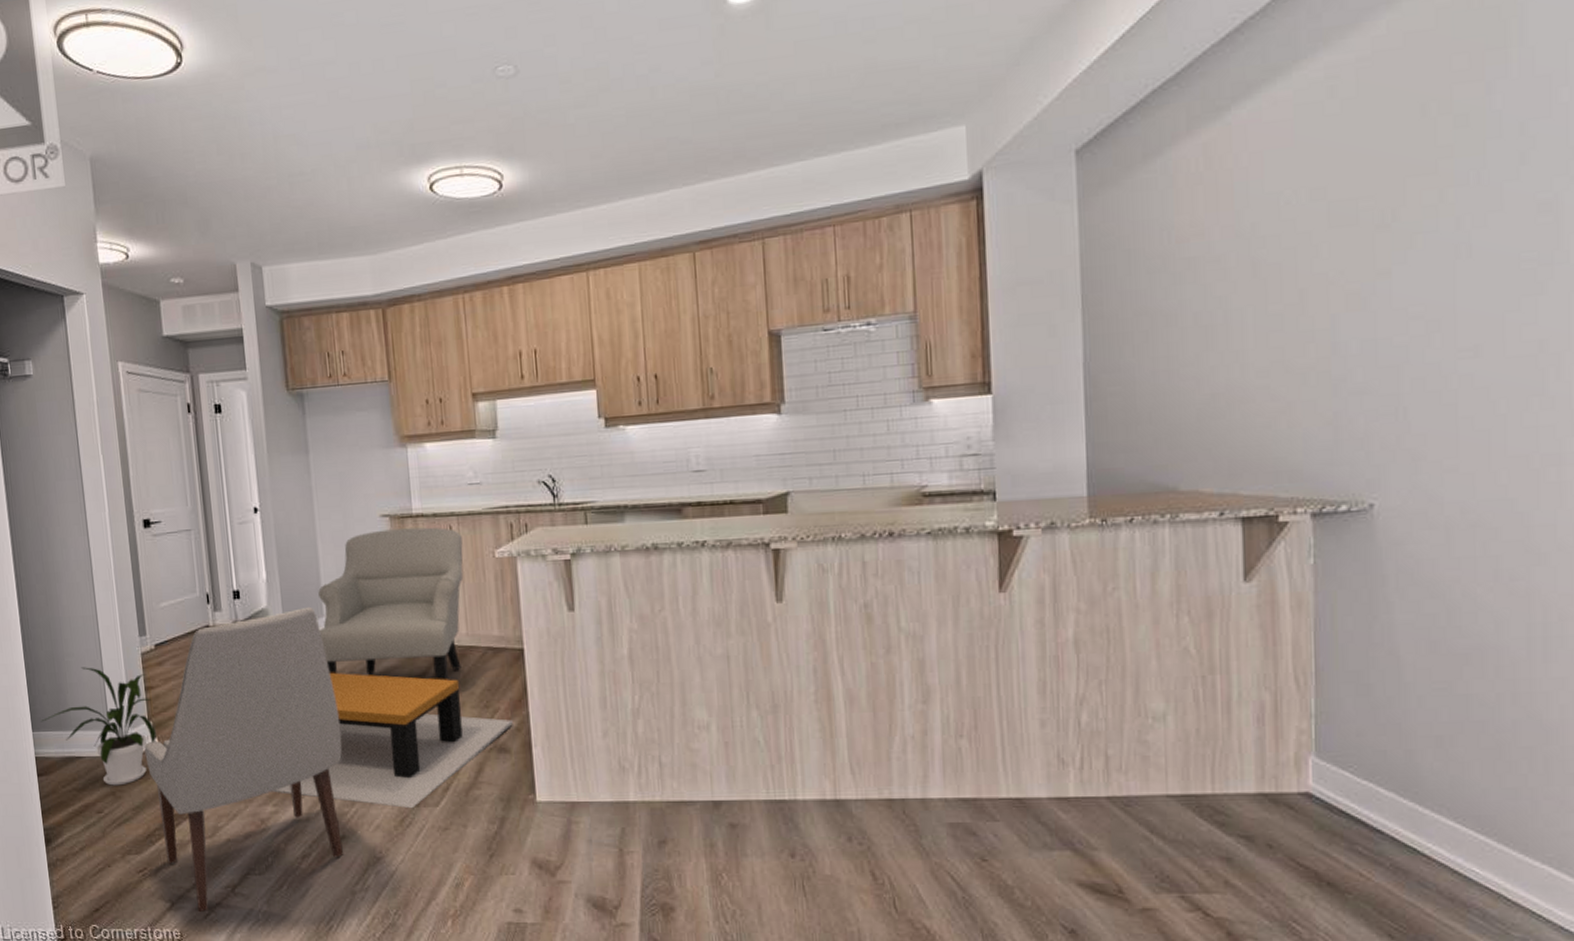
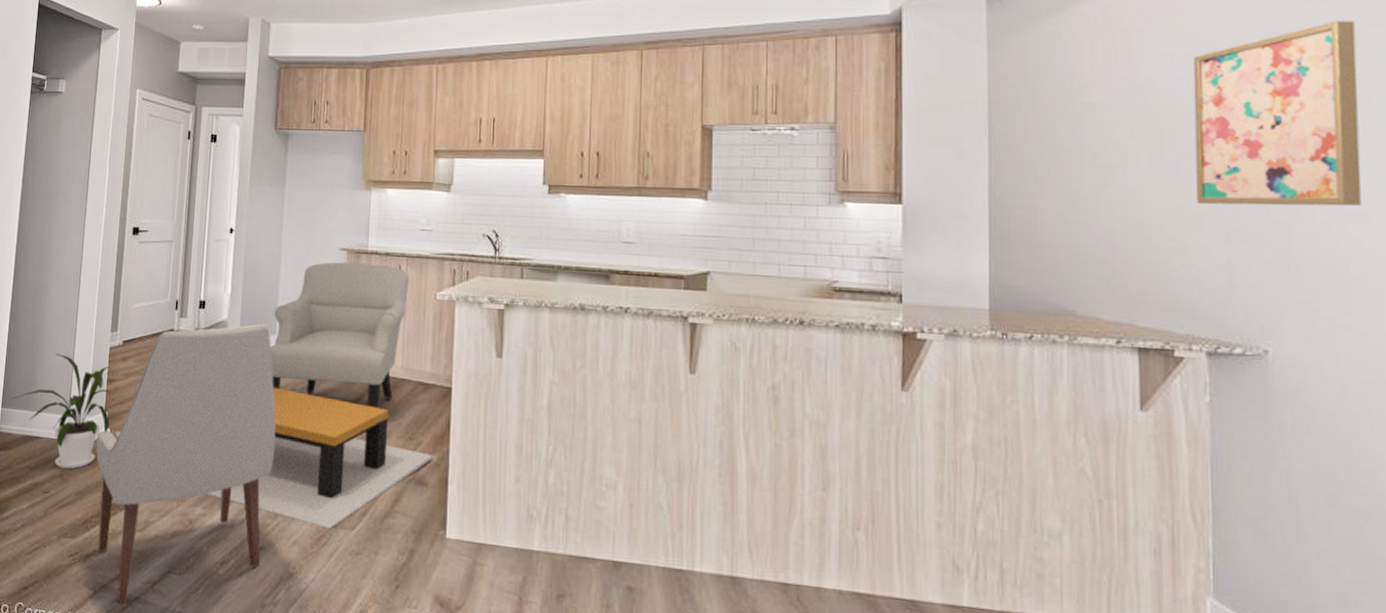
wall art: none [1300,132,1475,357] -> present [1193,20,1362,207]

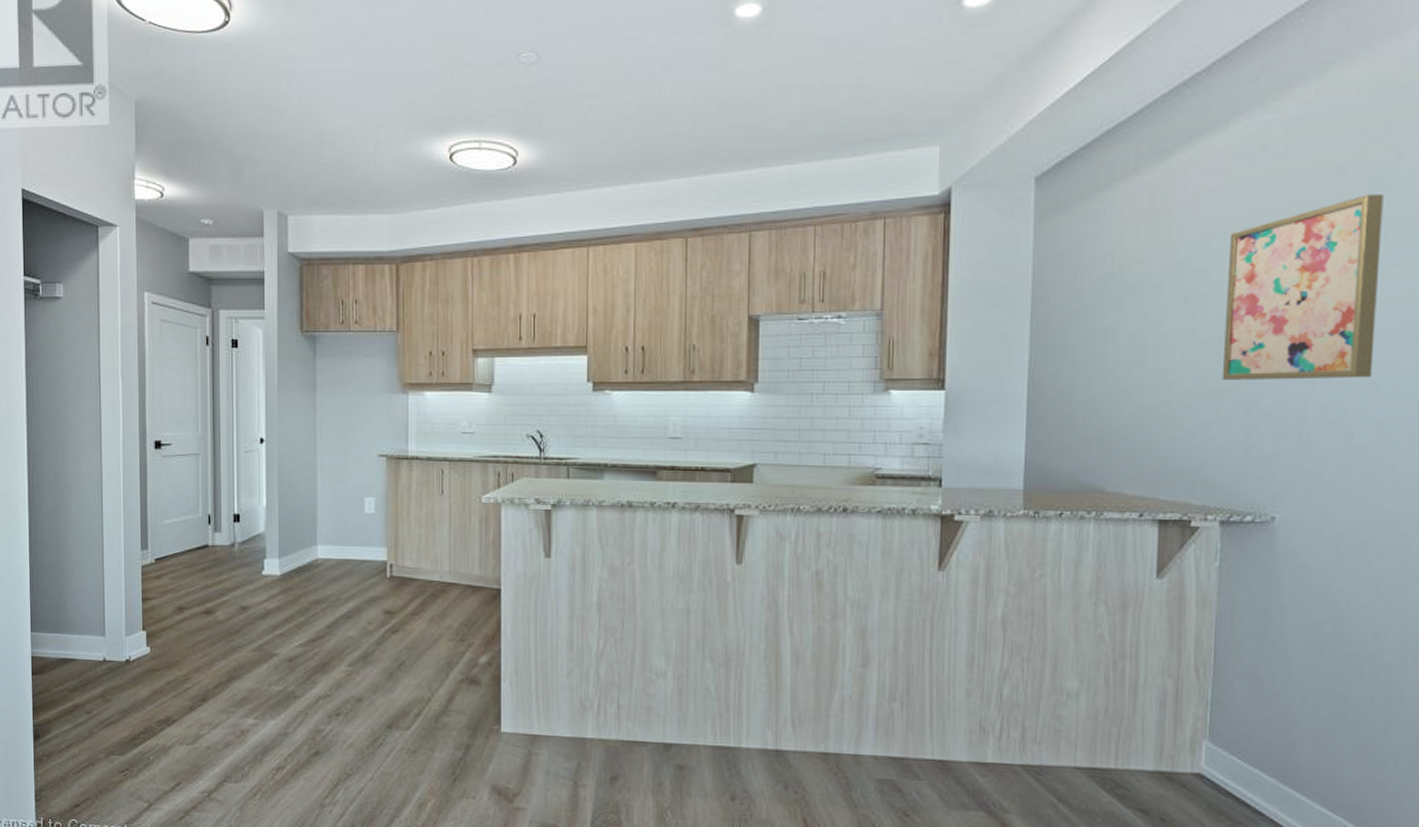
house plant: present [11,353,111,469] -> none [40,575,149,689]
chair: present [96,323,276,604] -> none [136,534,324,814]
coffee table: present [203,387,433,529] -> none [253,597,485,731]
chair: present [270,262,409,409] -> none [312,468,452,613]

